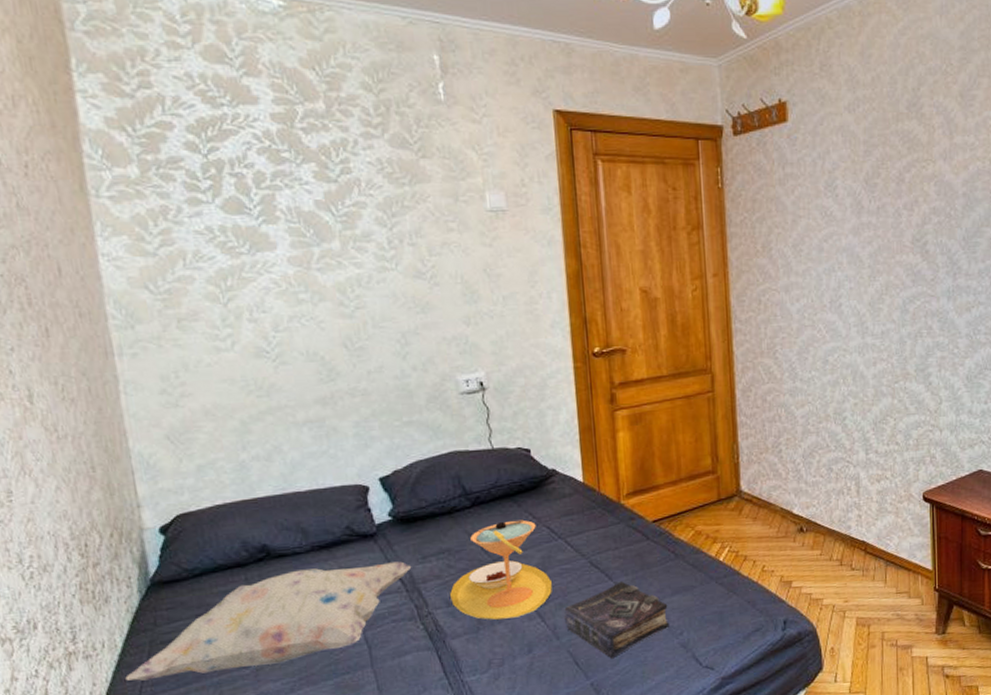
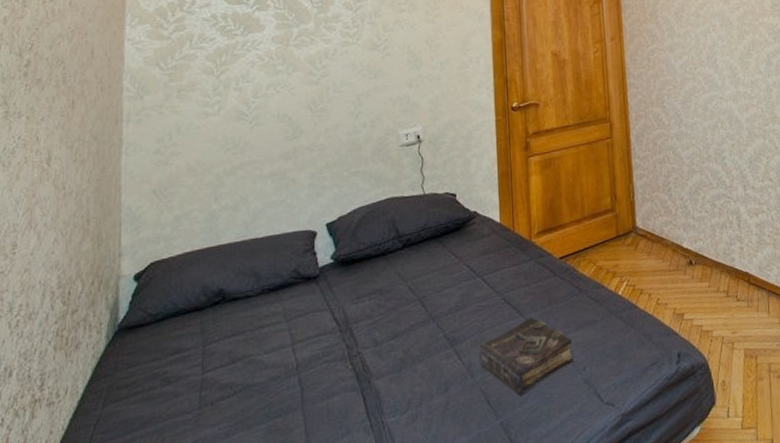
decorative pillow: present [125,561,412,681] -> none [80,302,347,428]
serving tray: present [450,519,552,620] -> none [378,259,469,359]

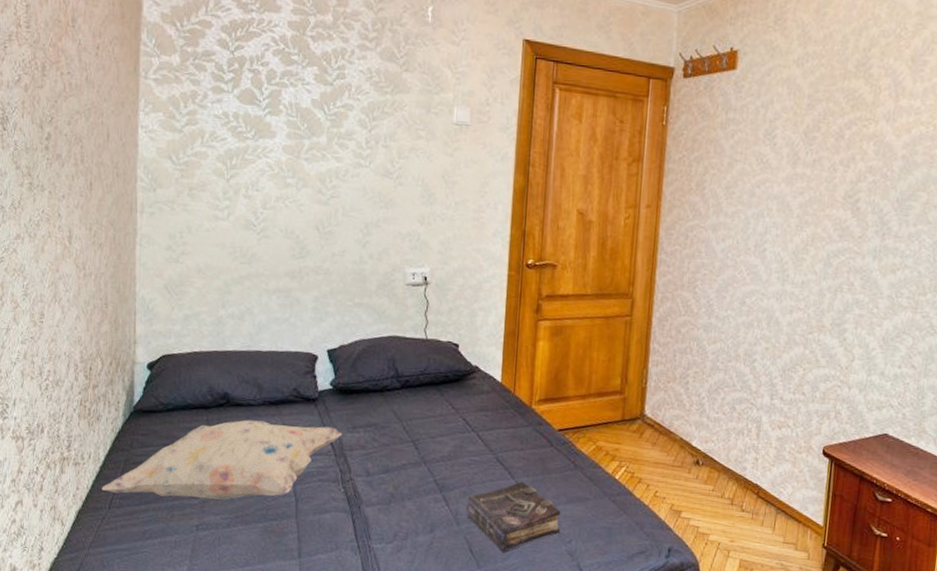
decorative pillow: none [80,302,347,428] -> present [102,419,343,500]

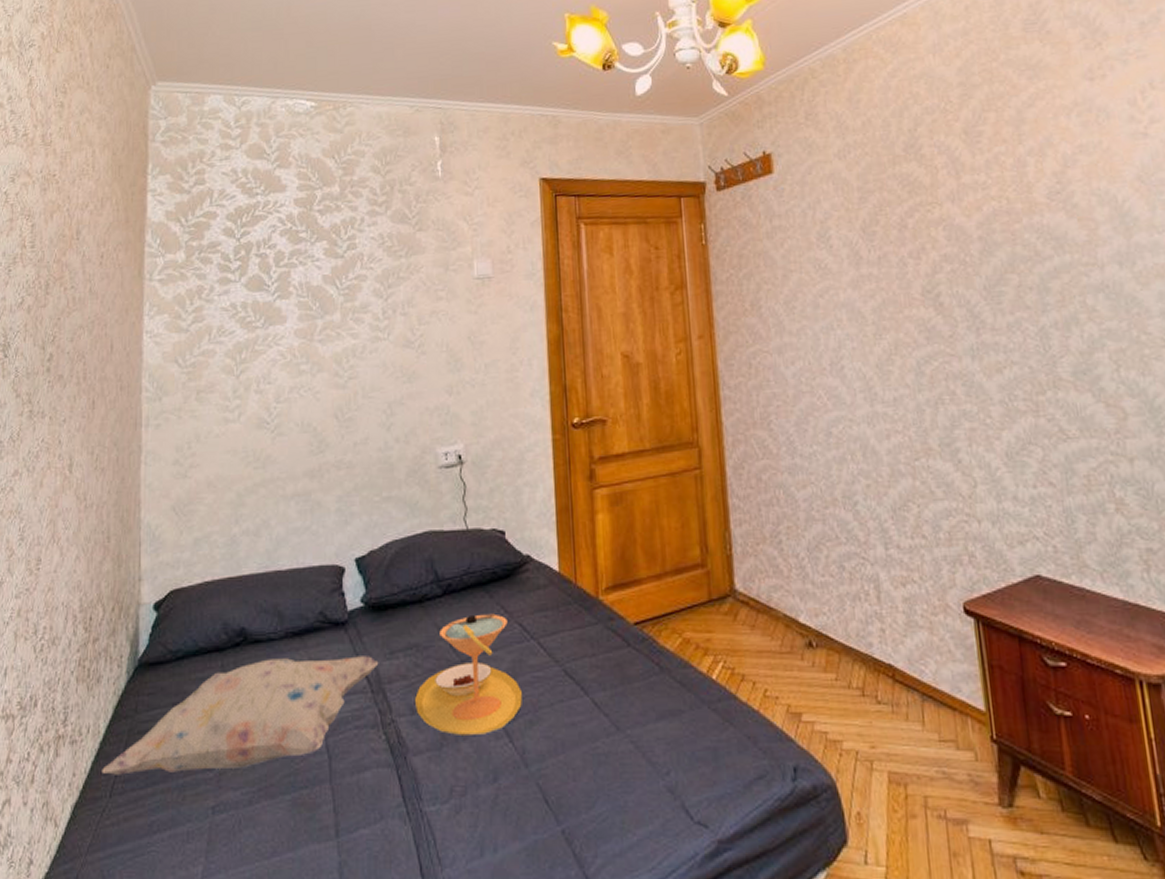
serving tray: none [371,406,460,498] -> present [415,613,522,735]
book: present [466,481,561,553] -> none [534,697,653,800]

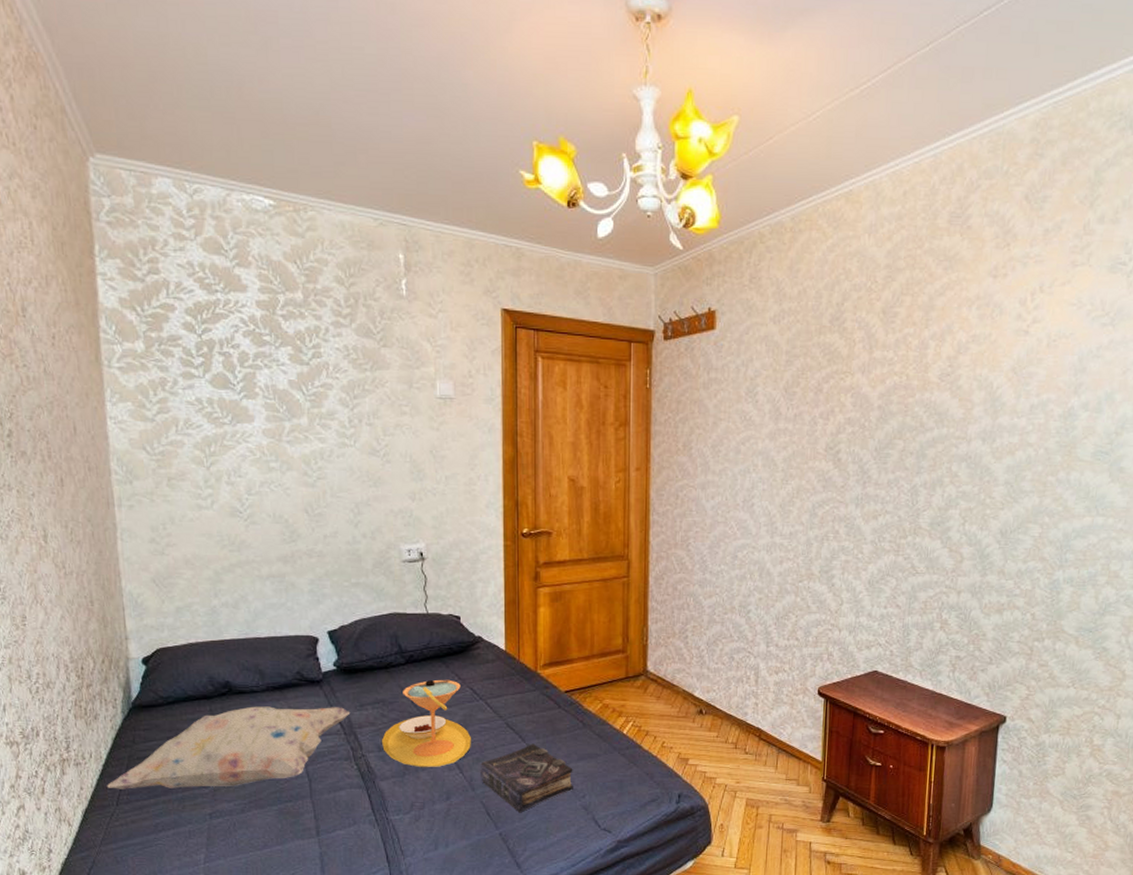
book: none [534,697,653,800] -> present [480,743,573,813]

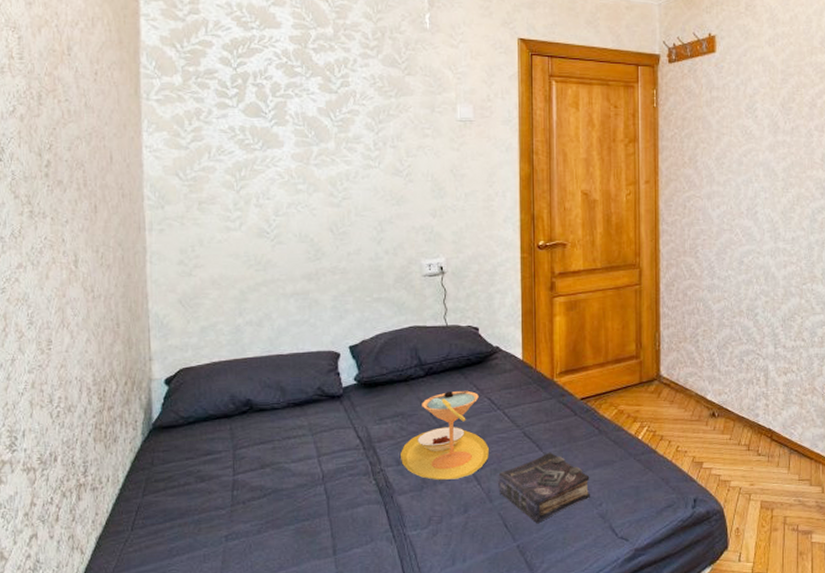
decorative pillow: present [107,706,351,789] -> none [123,421,370,514]

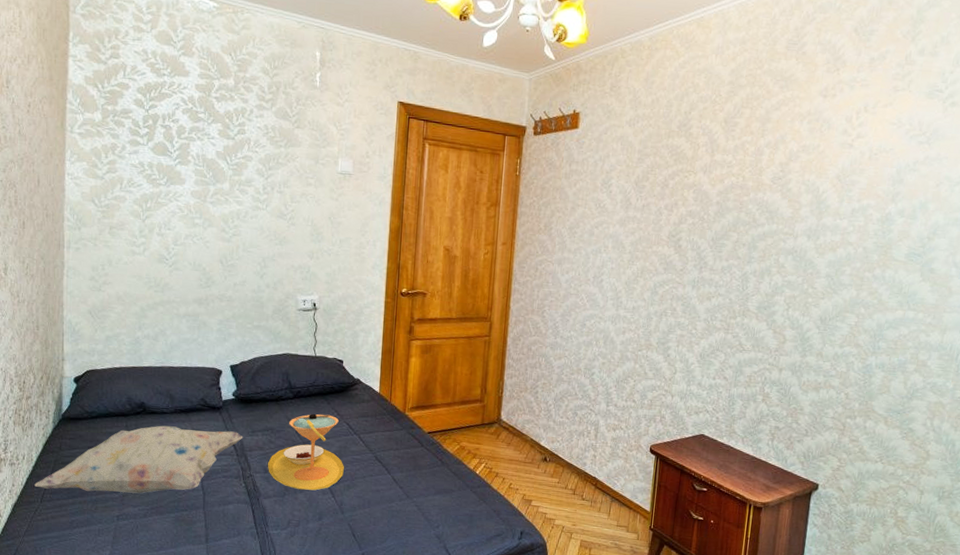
decorative pillow: none [123,421,370,514] -> present [34,425,243,494]
book: present [498,452,590,524] -> none [350,476,430,537]

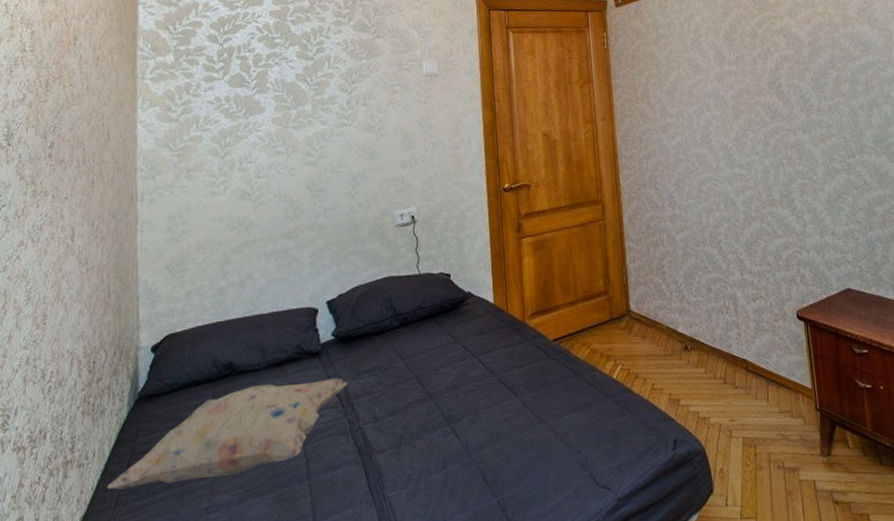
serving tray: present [268,413,344,491] -> none [378,338,465,435]

